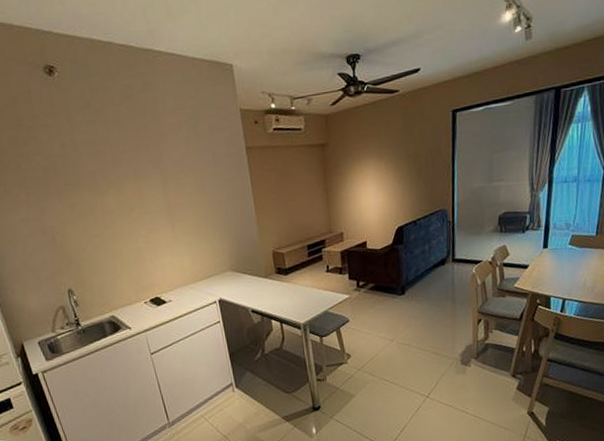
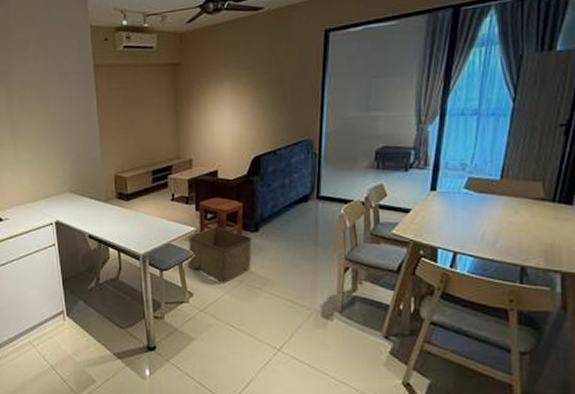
storage bin: none [344,292,400,344] -> present [187,227,252,284]
stool: none [351,266,392,299] -> present [198,197,244,236]

